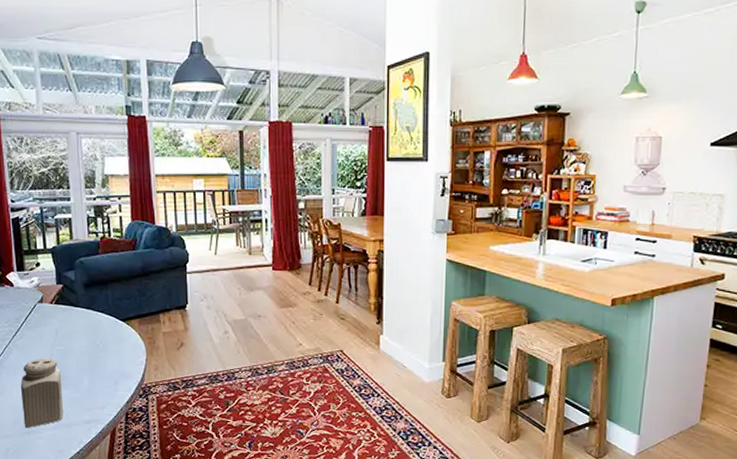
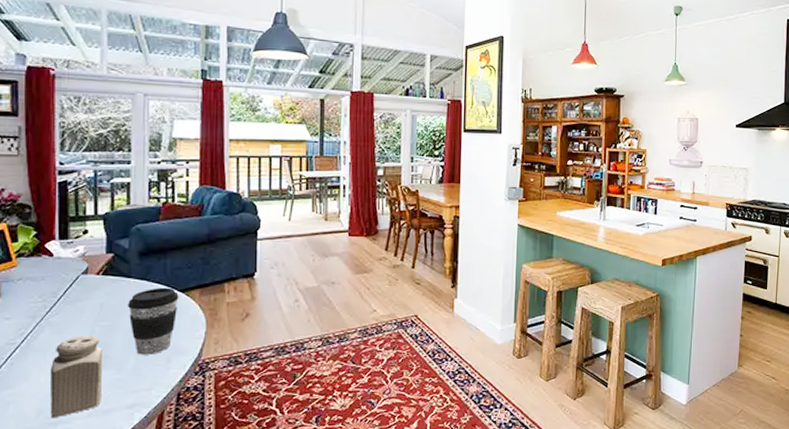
coffee cup: none [78,316,121,377] -> present [128,287,179,355]

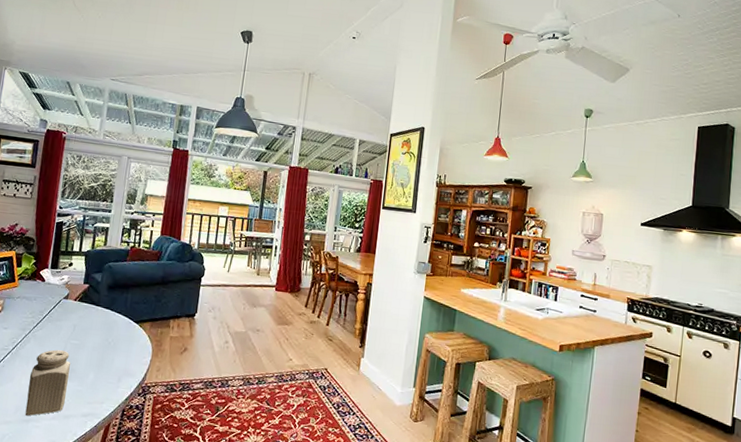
coffee cup: present [128,287,179,355] -> none [94,317,134,373]

